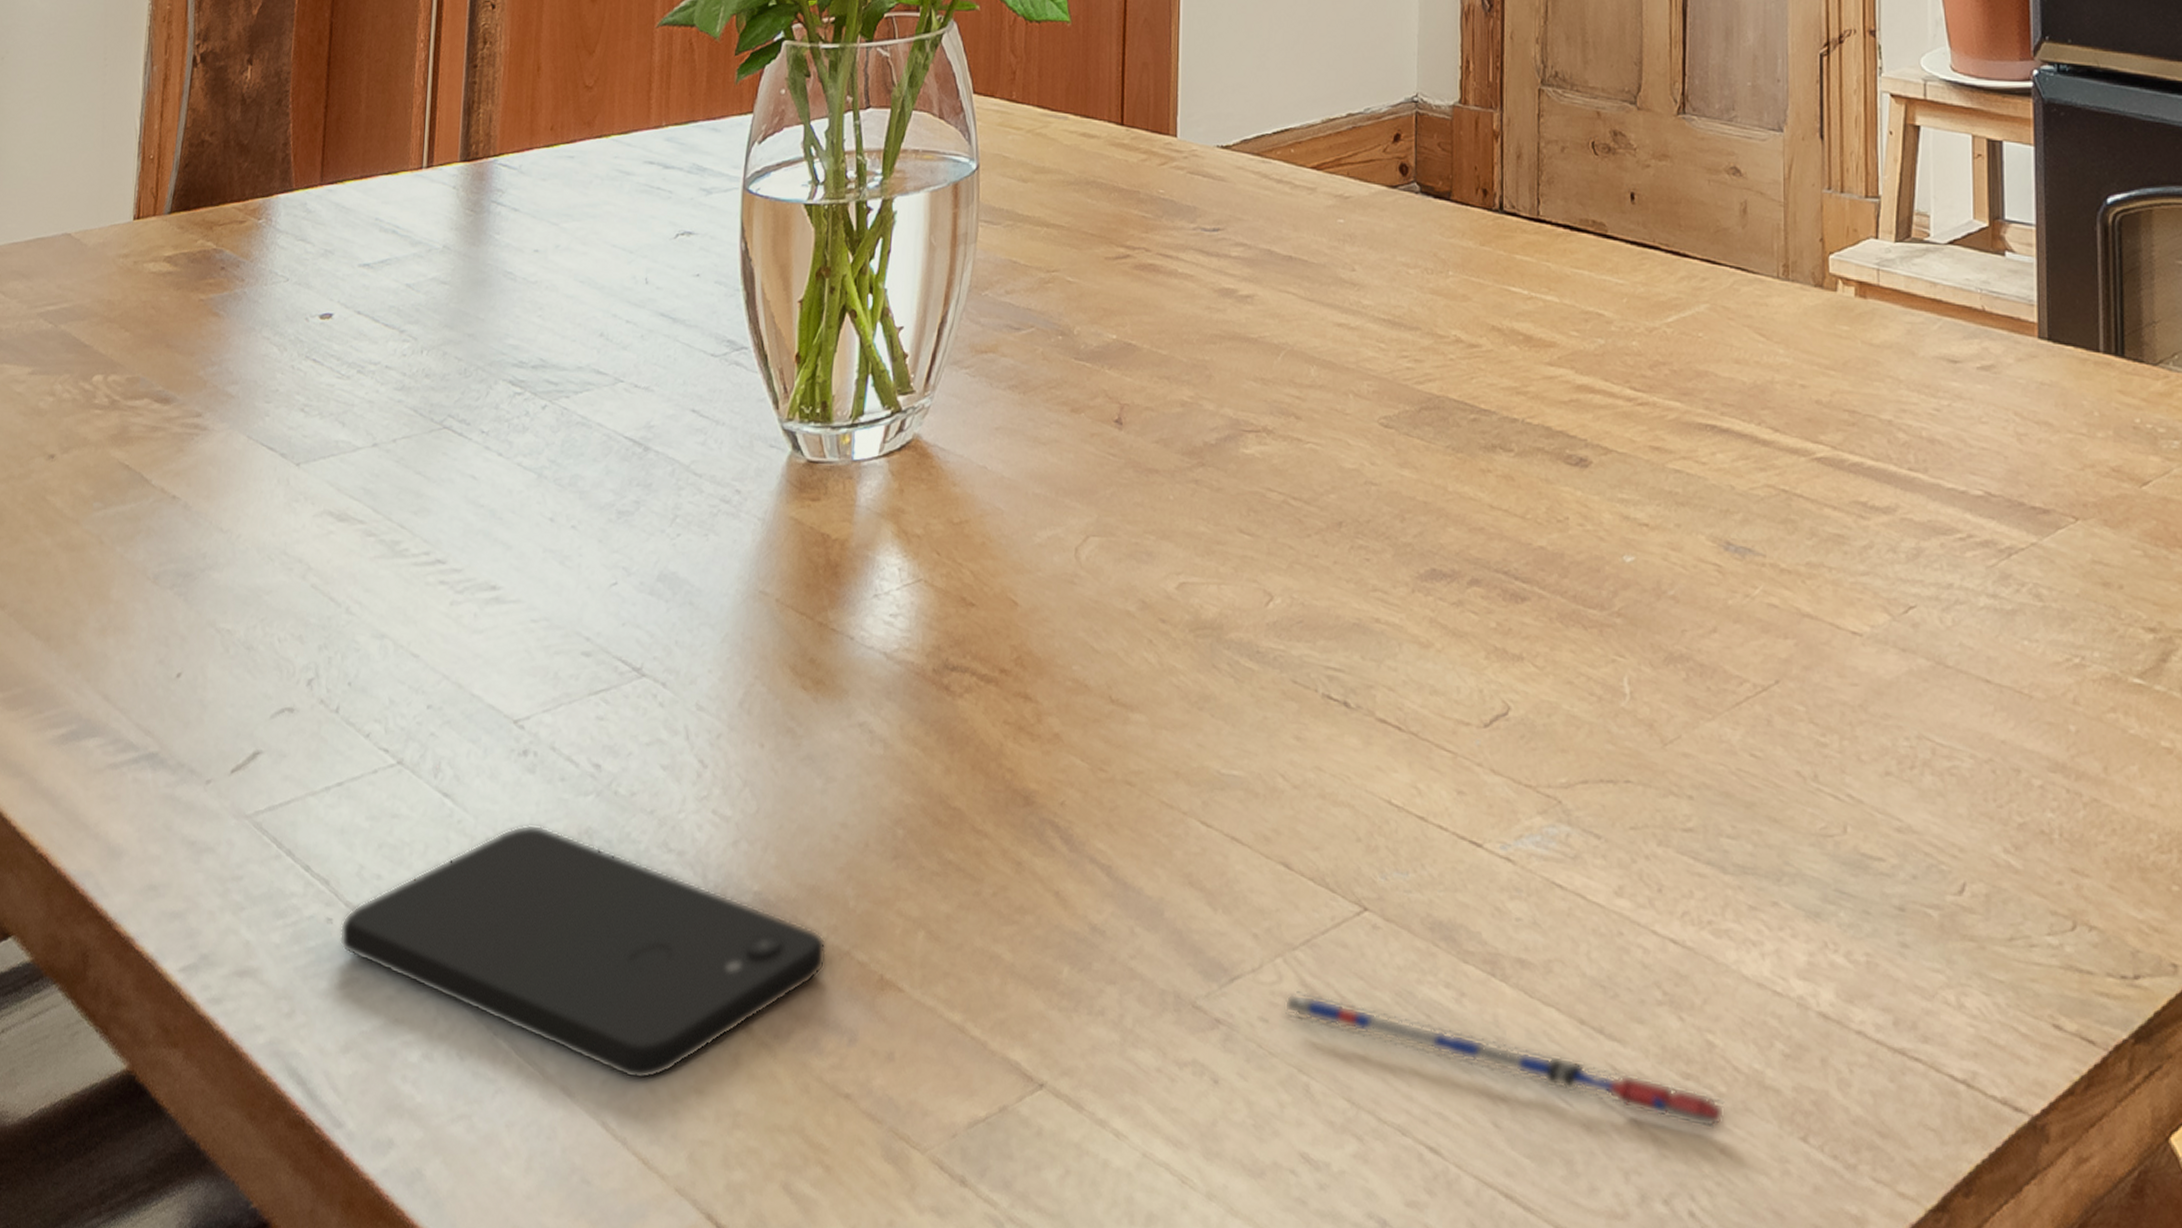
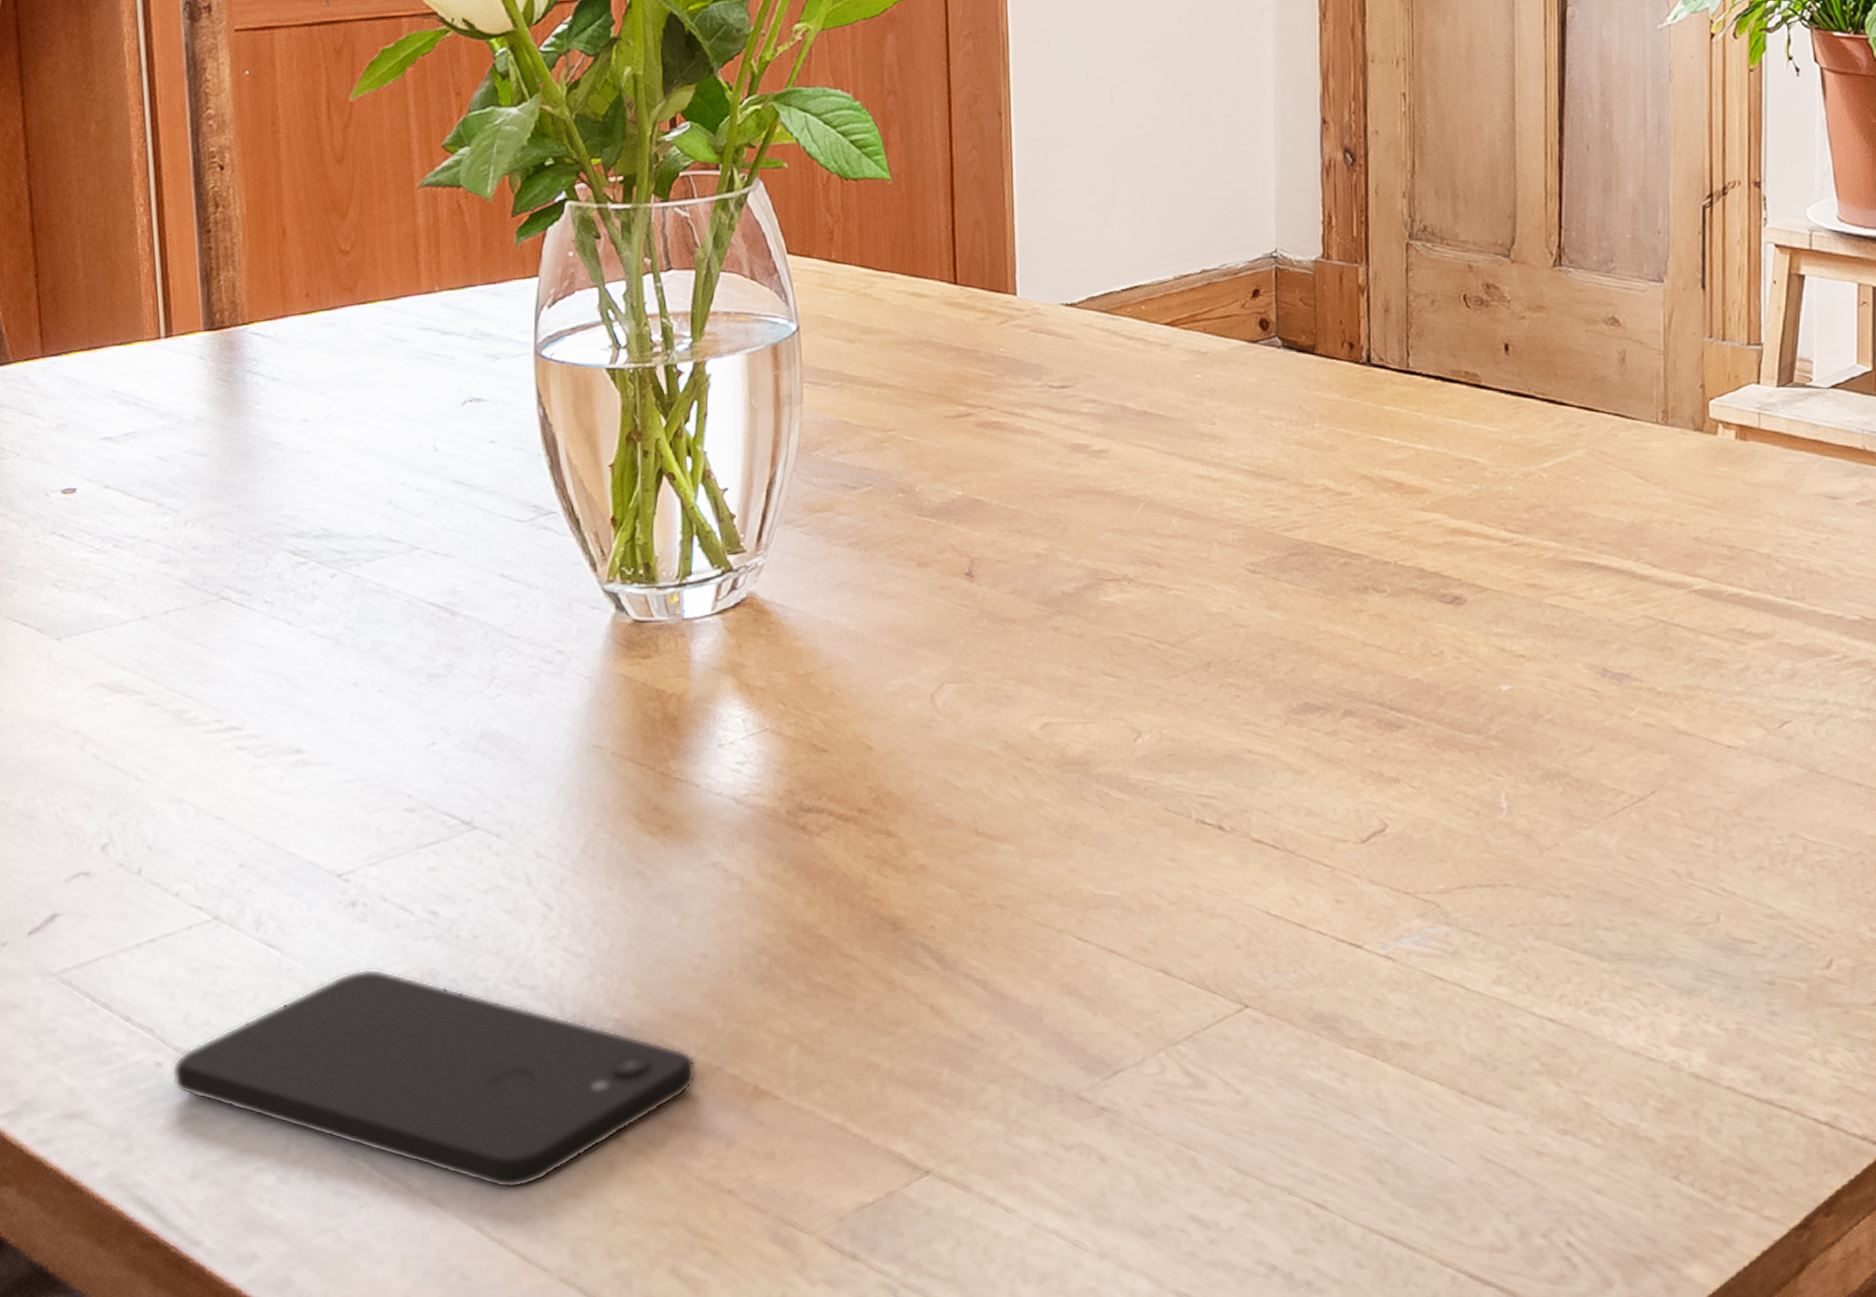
pen: present [1283,991,1725,1130] -> none [1167,1080,1601,1175]

